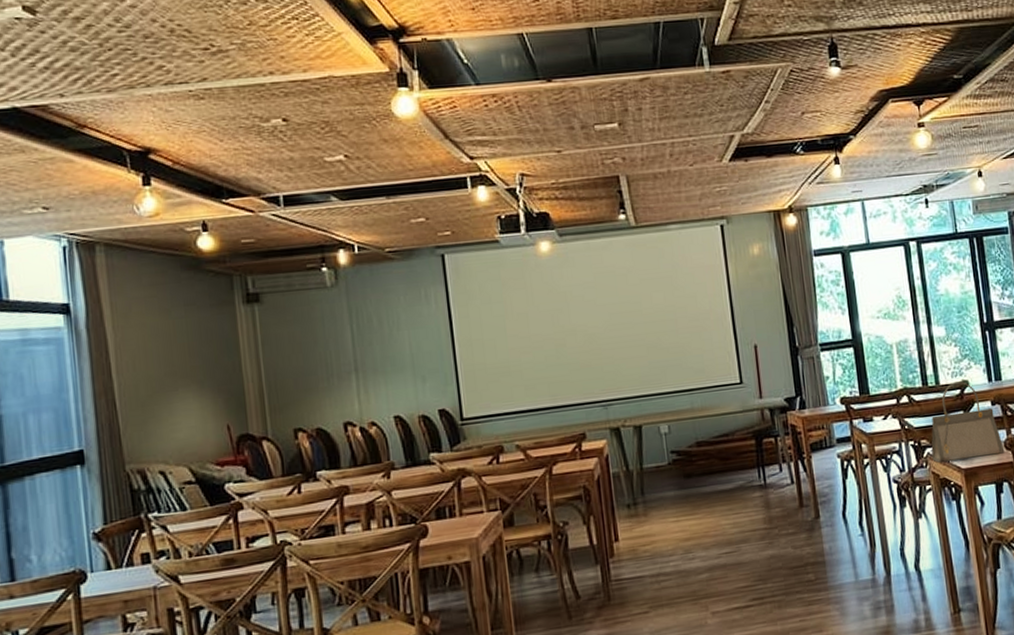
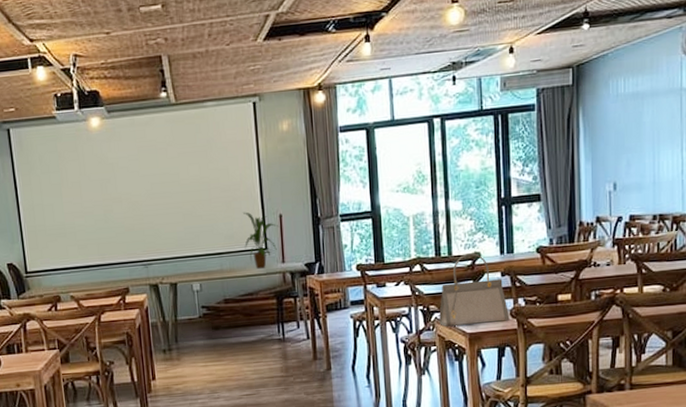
house plant: none [714,343,756,406] -> present [243,212,281,269]

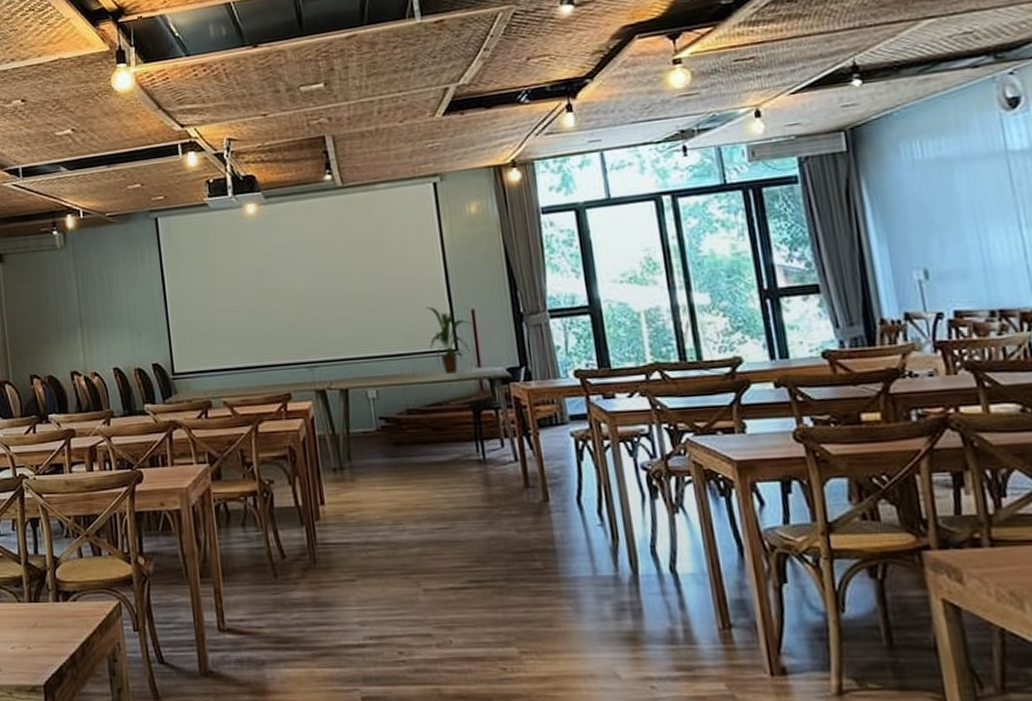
handbag: present [439,253,510,328] -> none [691,358,794,452]

